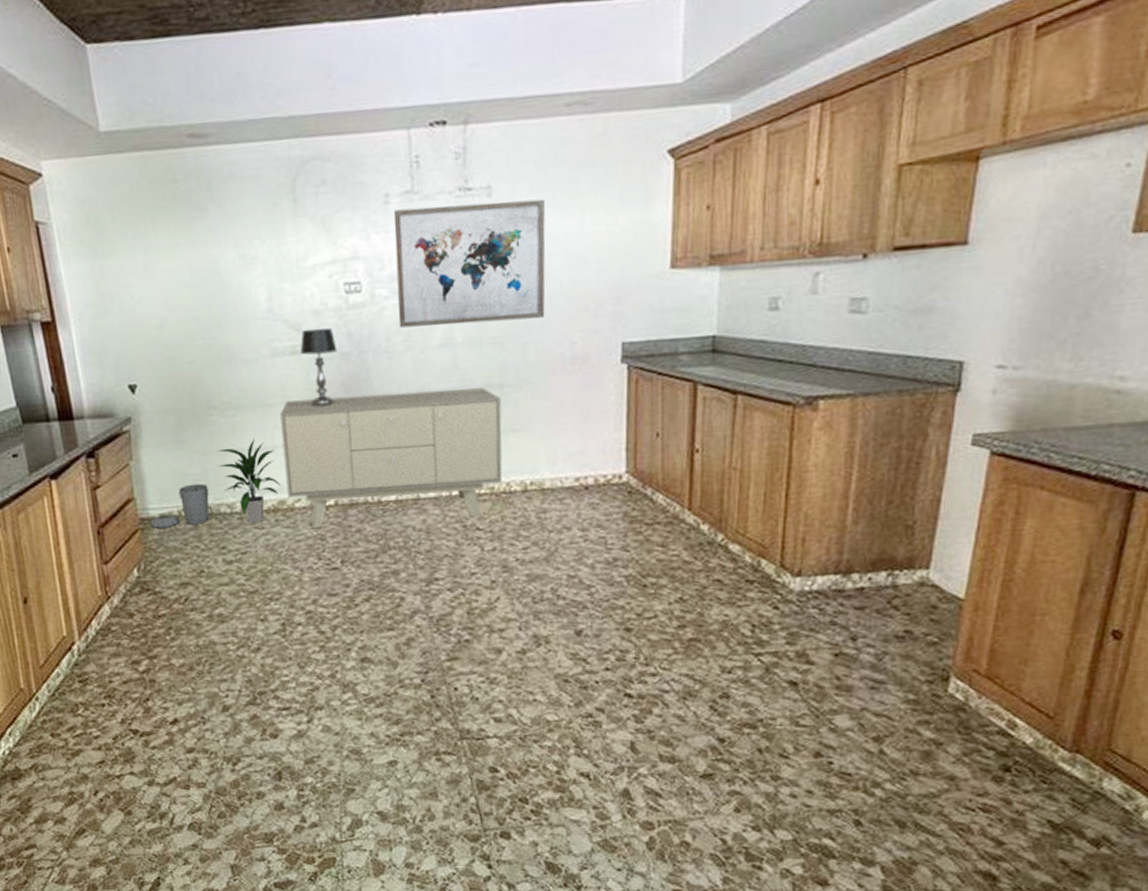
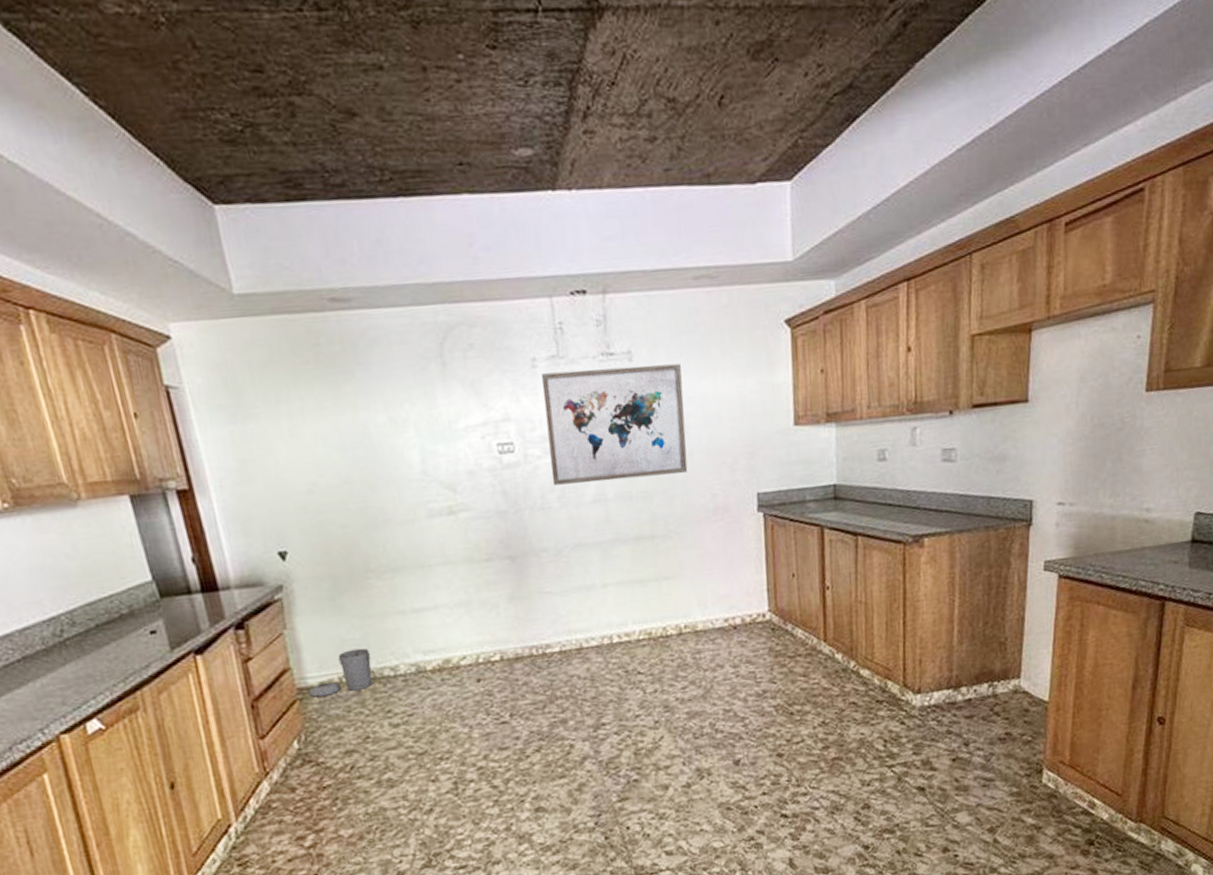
indoor plant: present [218,438,282,523] -> none [377,599,446,684]
sideboard: present [280,388,503,529] -> none [440,539,660,686]
table lamp: present [300,328,338,407] -> none [457,487,495,565]

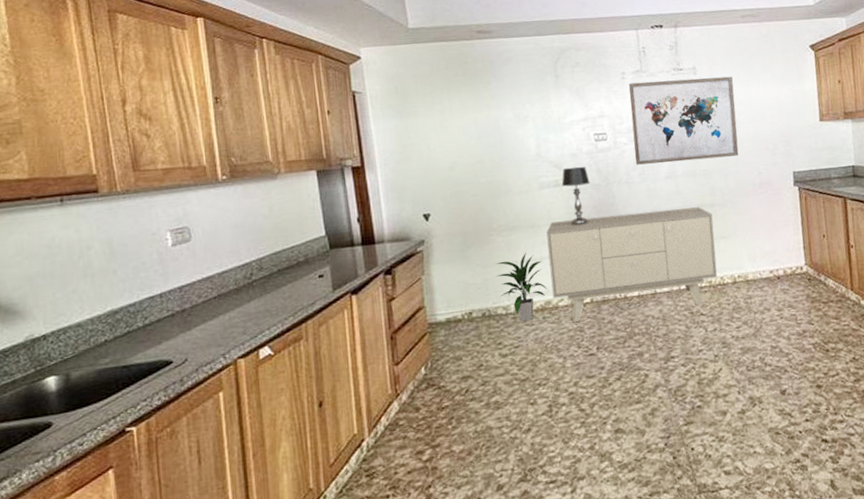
trash can: present [308,648,373,698] -> none [437,291,489,331]
indoor plant: none [377,599,446,684] -> present [496,252,548,321]
sideboard: none [440,539,660,686] -> present [546,207,718,323]
table lamp: none [457,487,495,565] -> present [561,166,590,226]

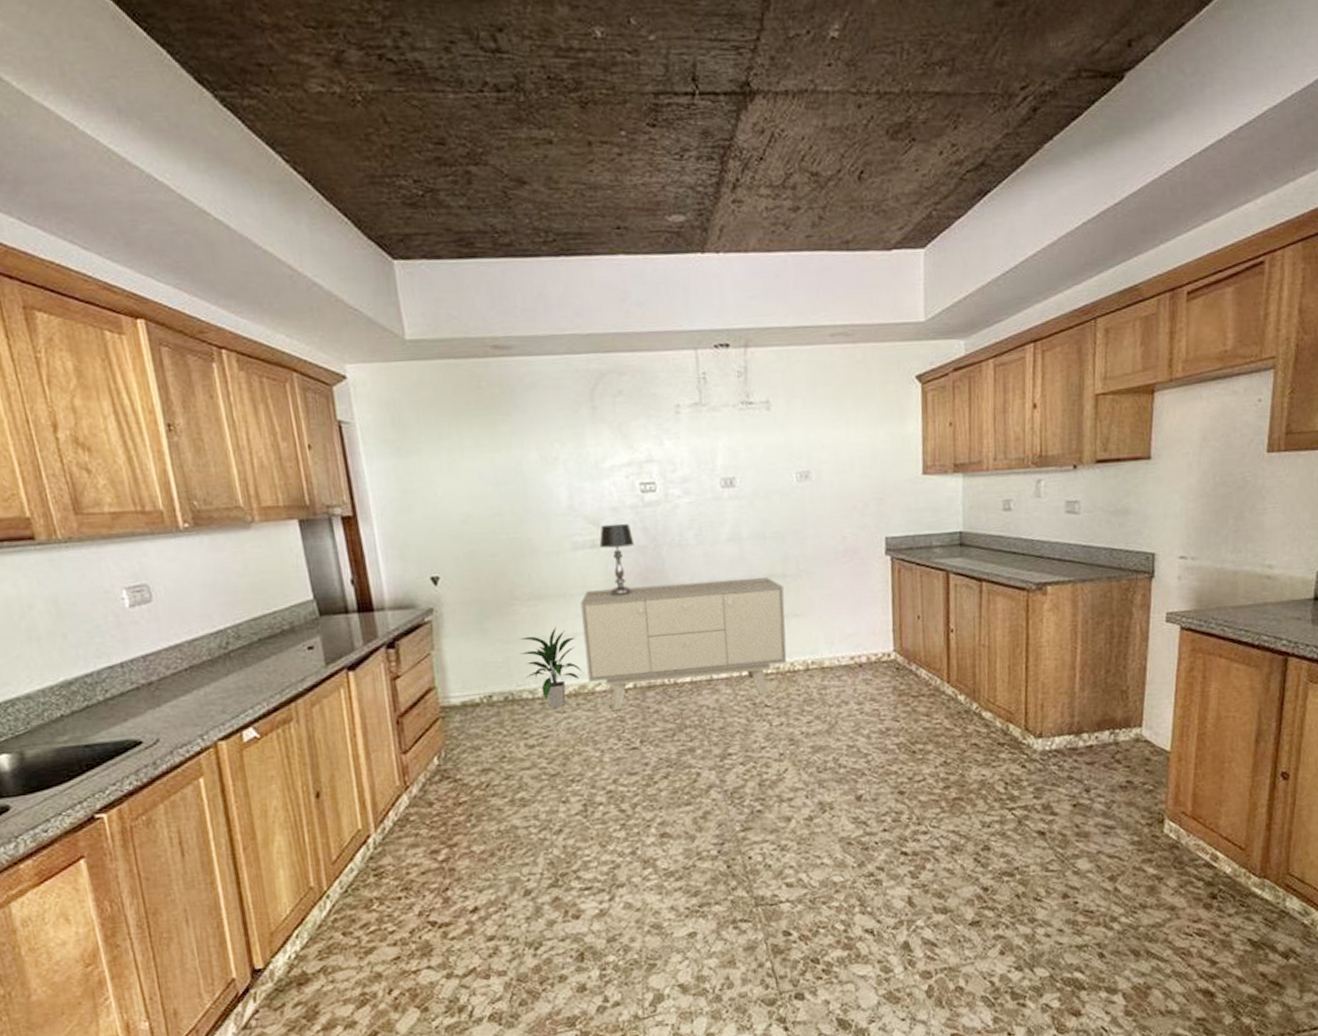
wall art: present [629,76,739,165] -> none [684,413,820,524]

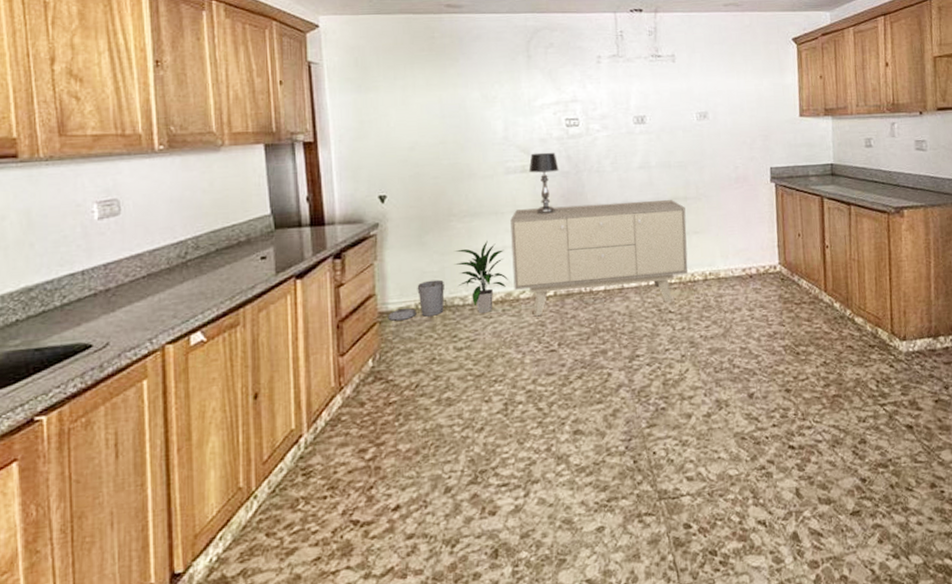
trash can: none [450,671,512,716] -> present [388,279,445,321]

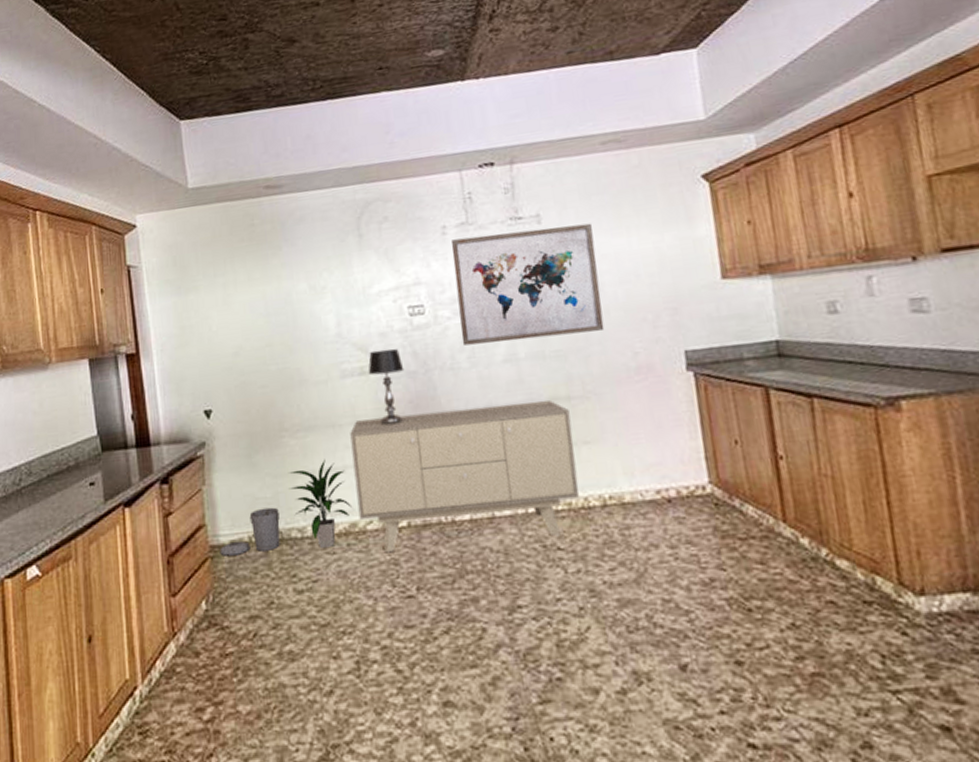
wall art: none [604,66,716,153] -> present [451,223,605,346]

